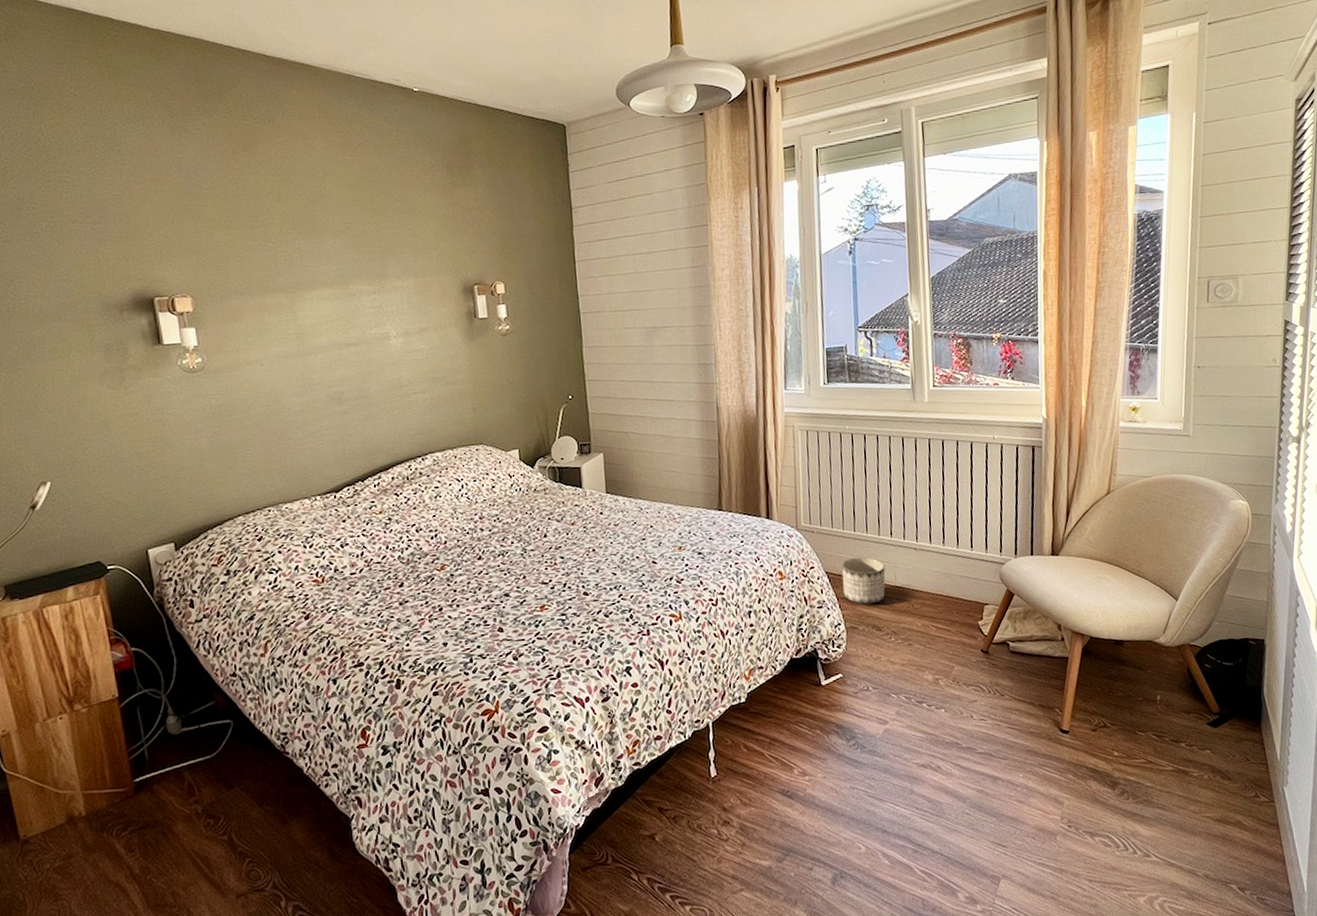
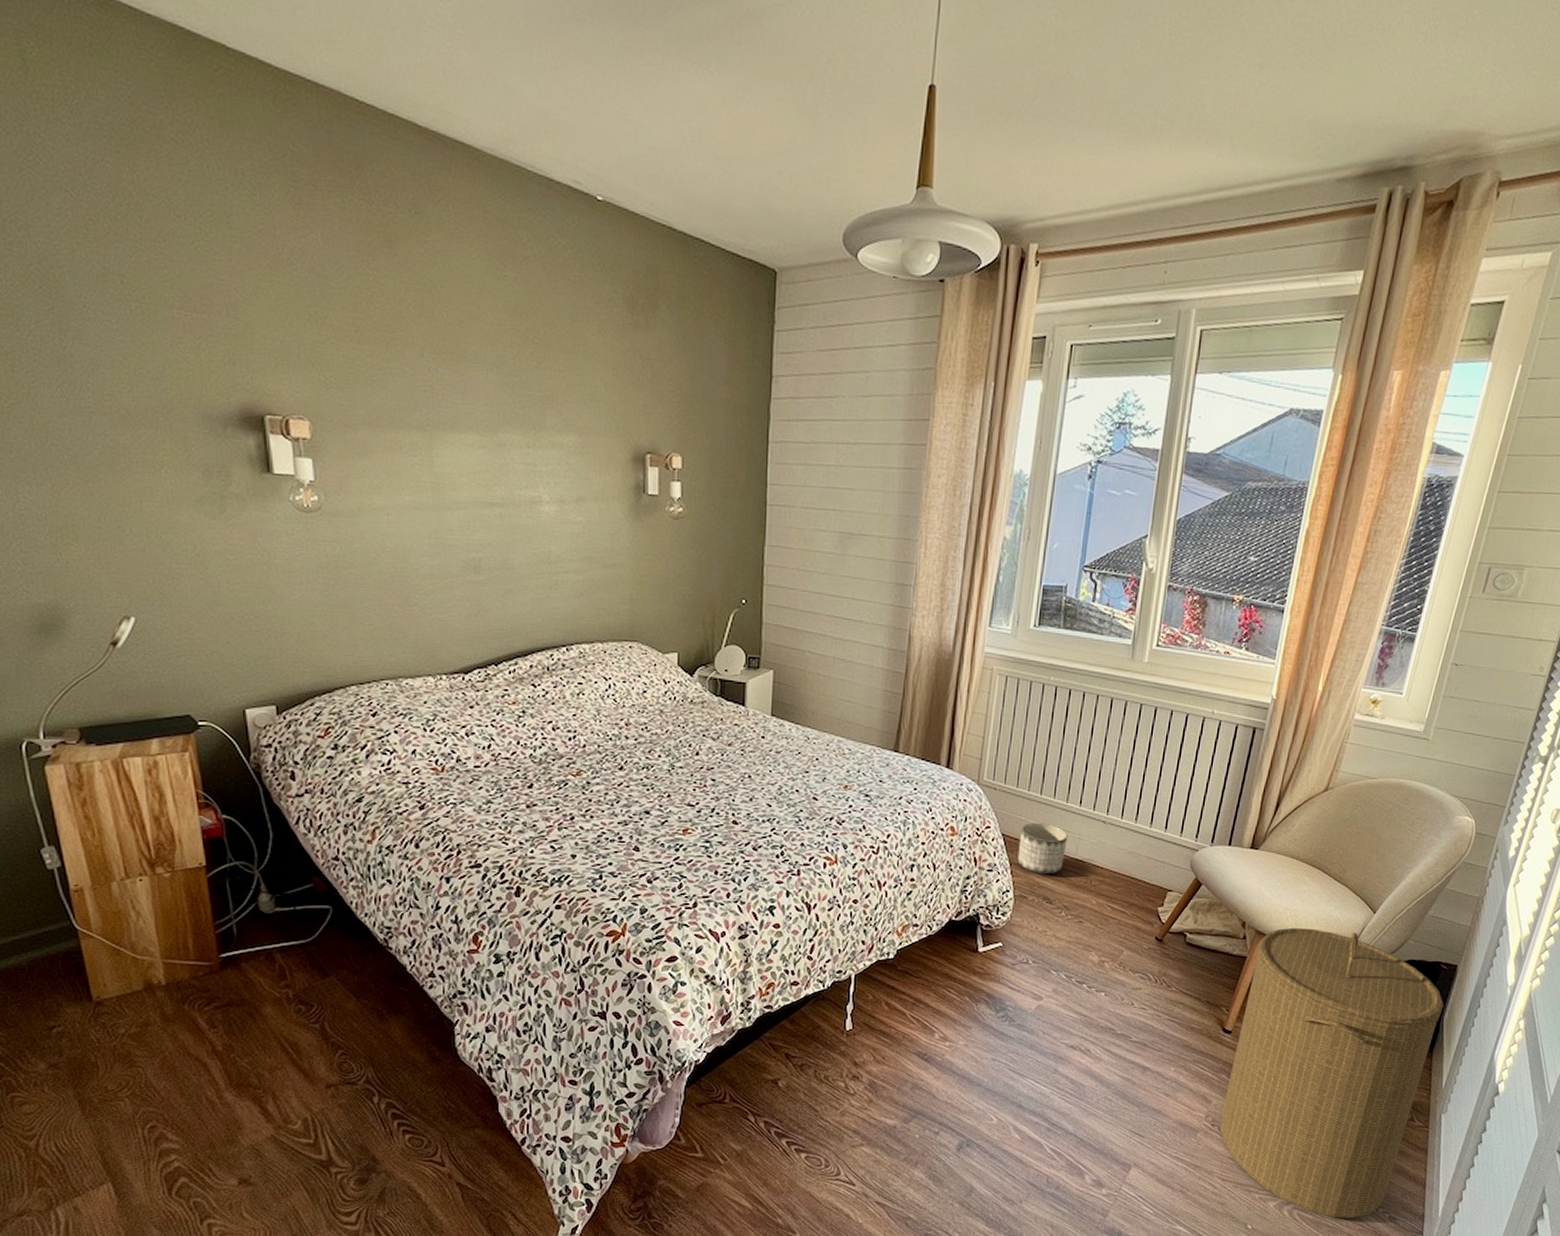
laundry hamper: none [1075,621,1261,906] -> present [1219,927,1444,1219]

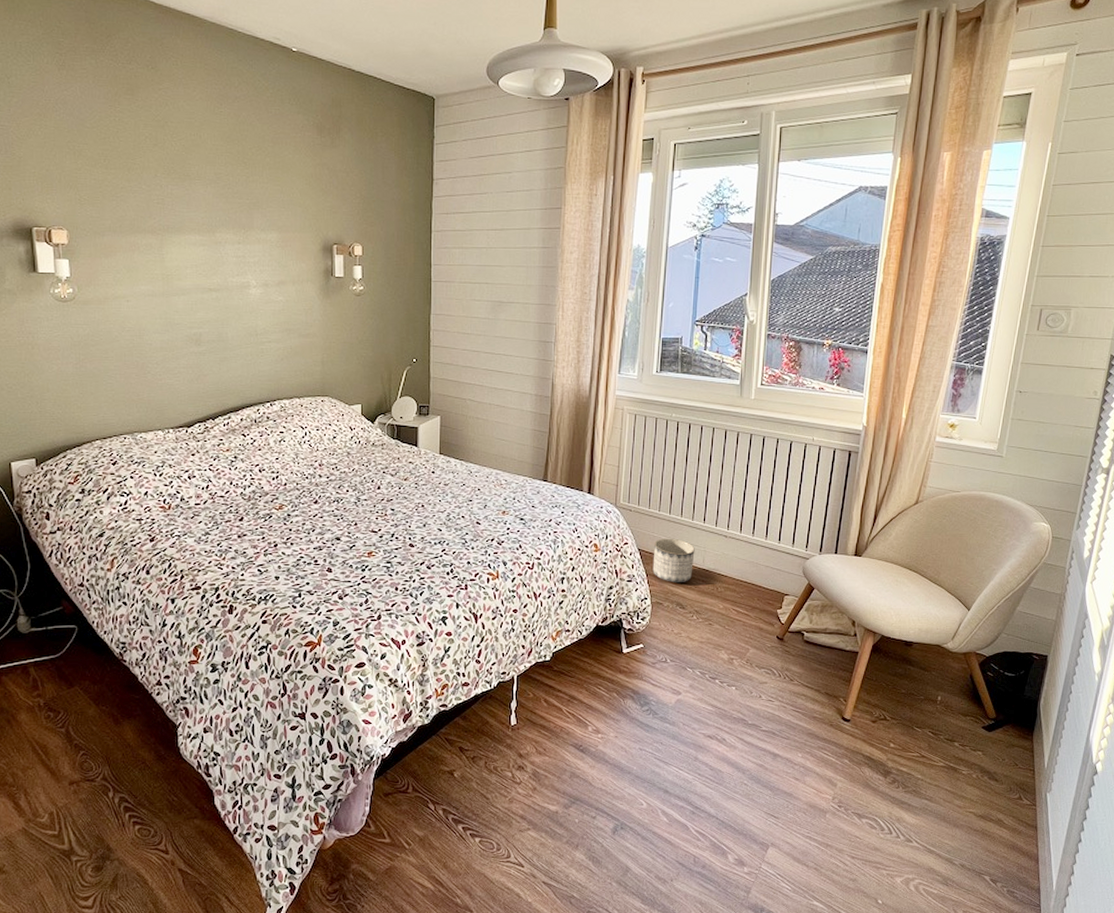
laundry hamper: present [1219,927,1444,1219] -> none [846,624,1039,893]

